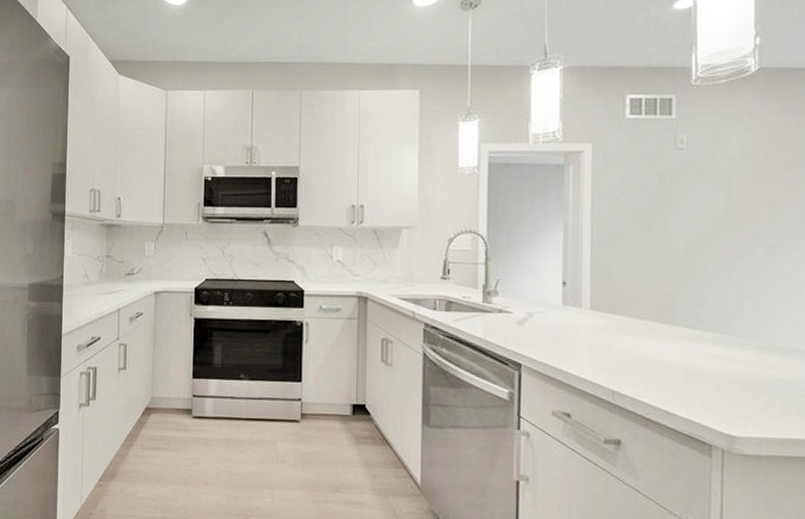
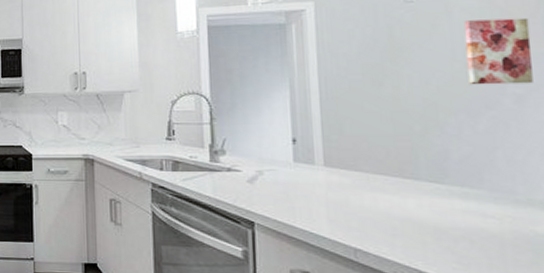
wall art: none [727,170,785,235] -> present [463,17,533,85]

